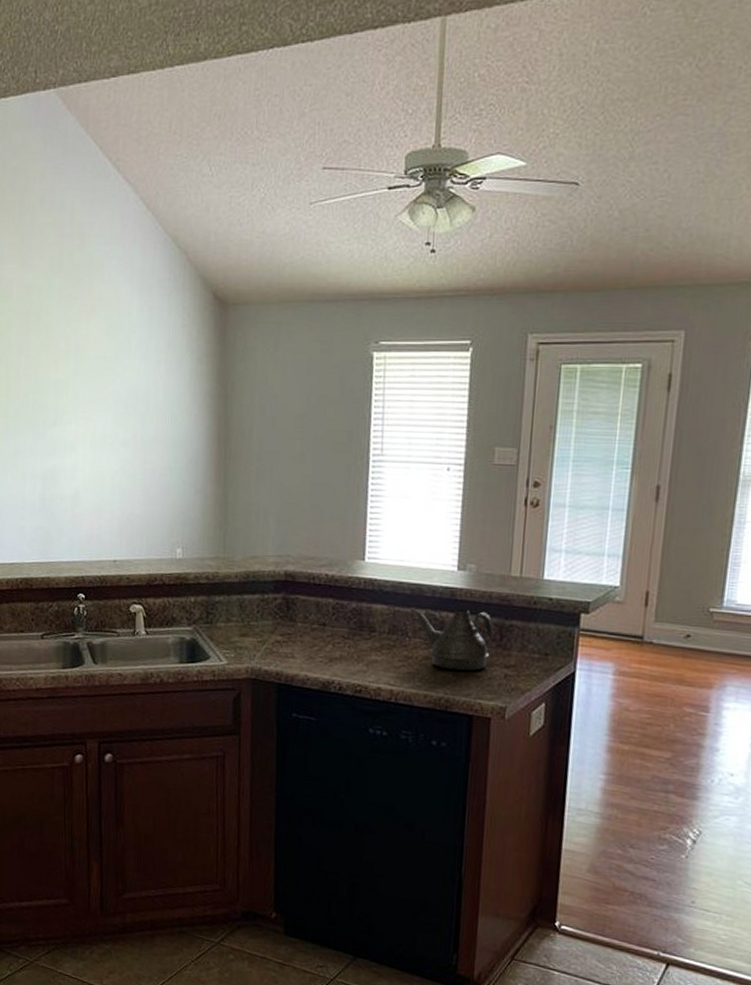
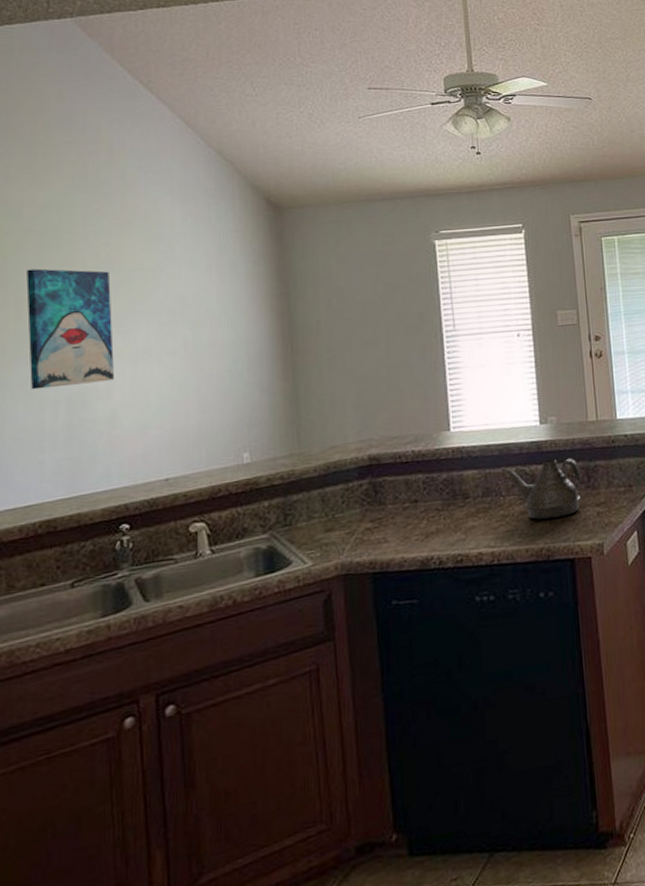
wall art: none [14,349,79,463] -> present [26,268,115,390]

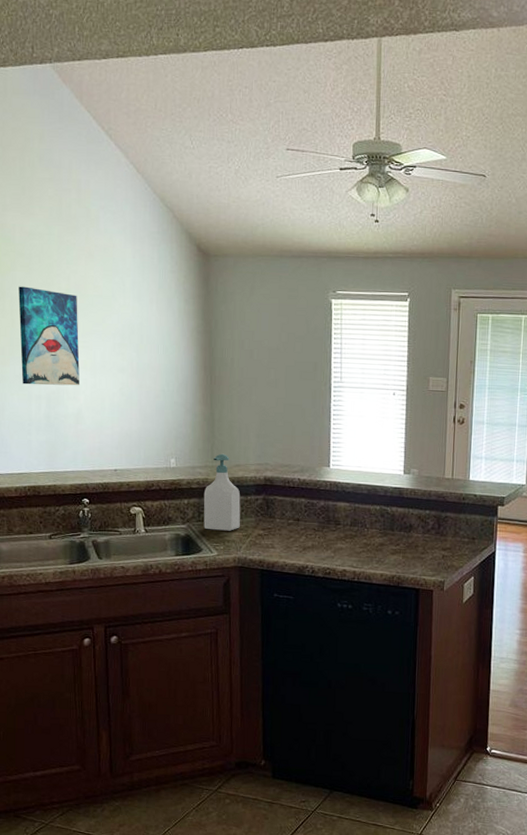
soap bottle: none [289,435,341,535] -> present [203,453,241,531]
teapot: present [501,459,582,520] -> none [368,504,433,554]

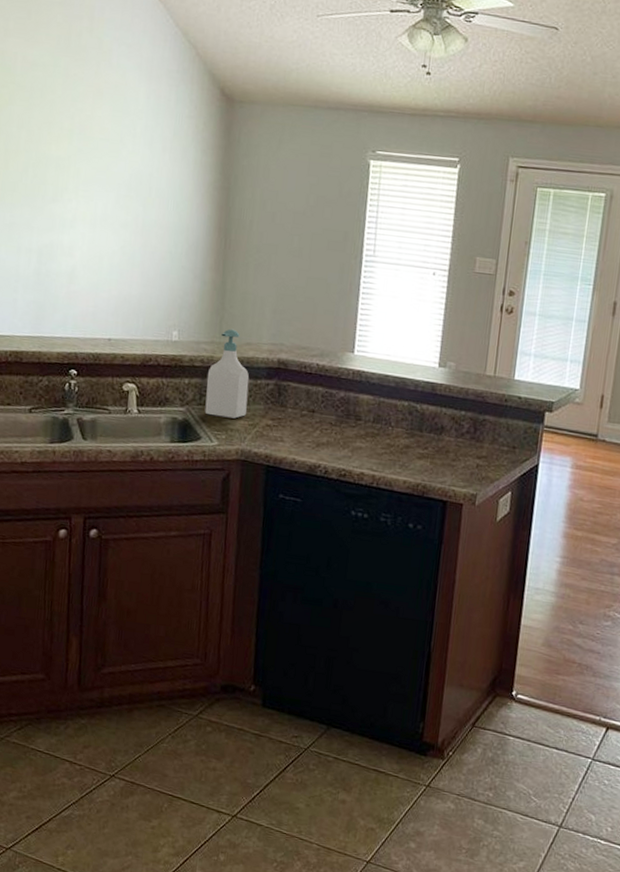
wall art: present [18,286,80,386] -> none [11,122,81,241]

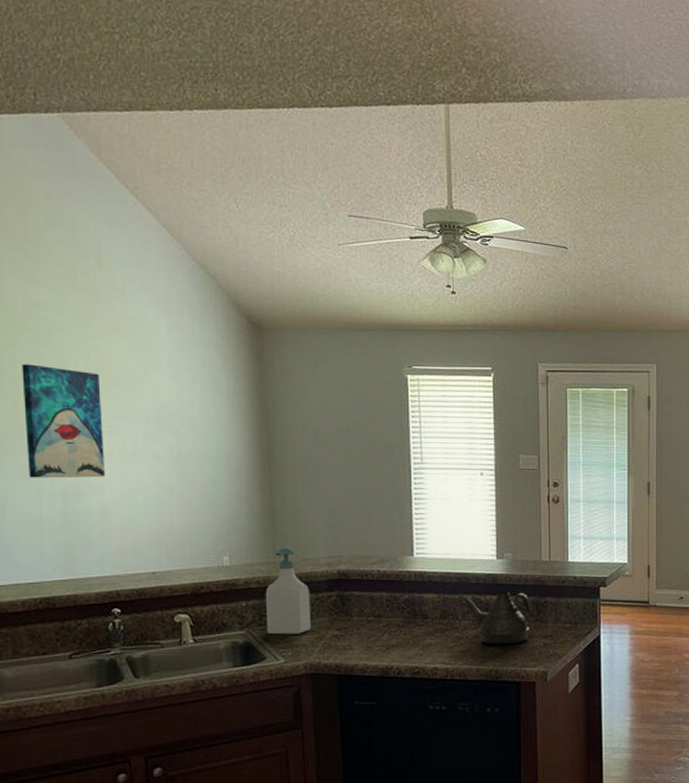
wall art: none [11,122,81,241] -> present [22,364,106,478]
teapot: none [394,399,469,460] -> present [458,592,531,645]

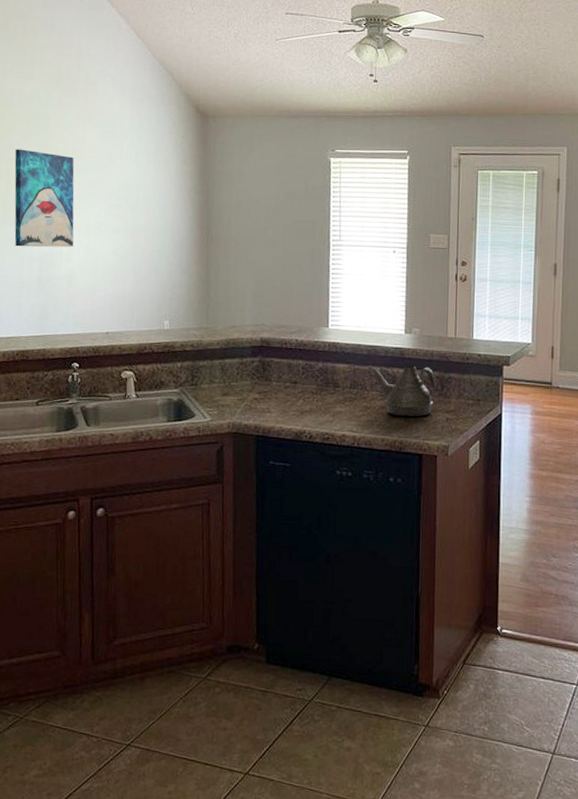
soap bottle: present [265,547,310,635] -> none [197,314,236,395]

